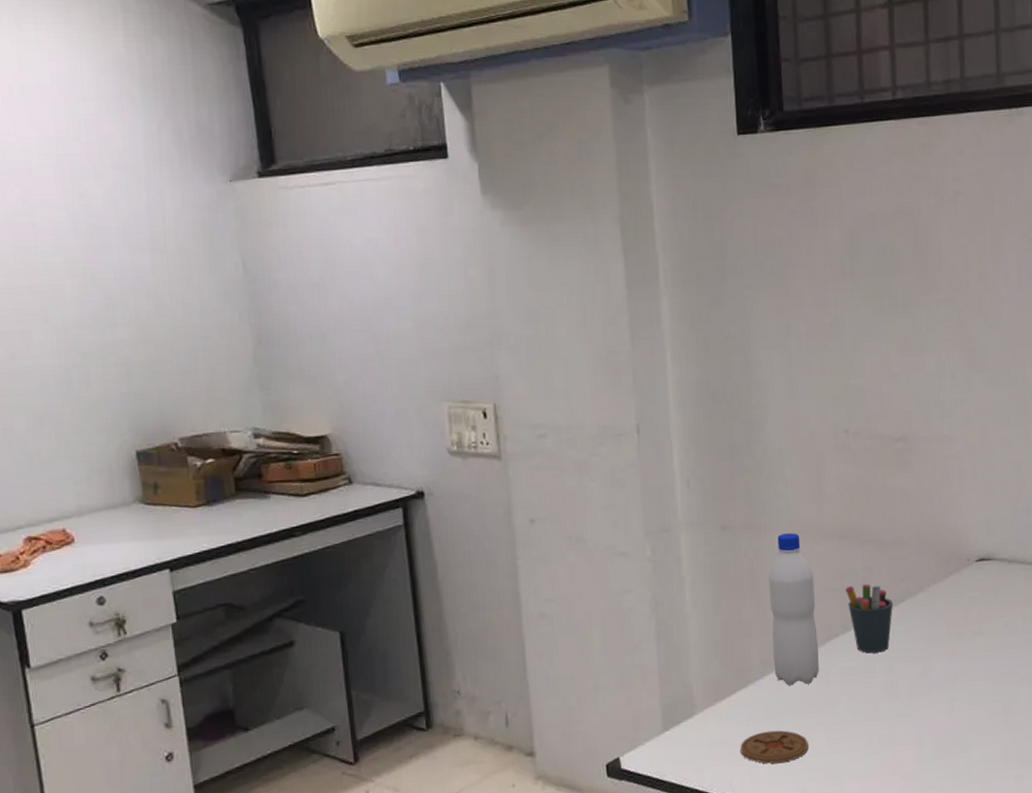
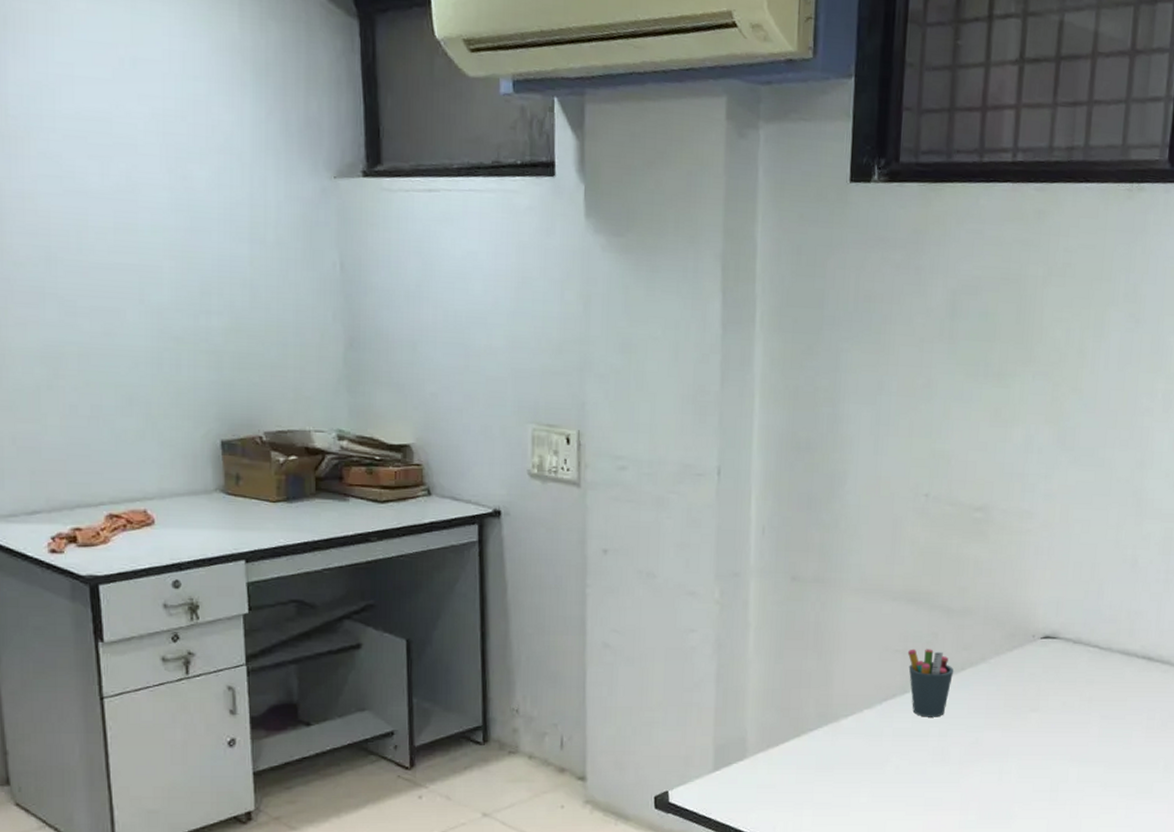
coaster: present [740,730,808,764] -> none [787,782,855,813]
water bottle: present [768,533,819,686] -> none [828,590,878,740]

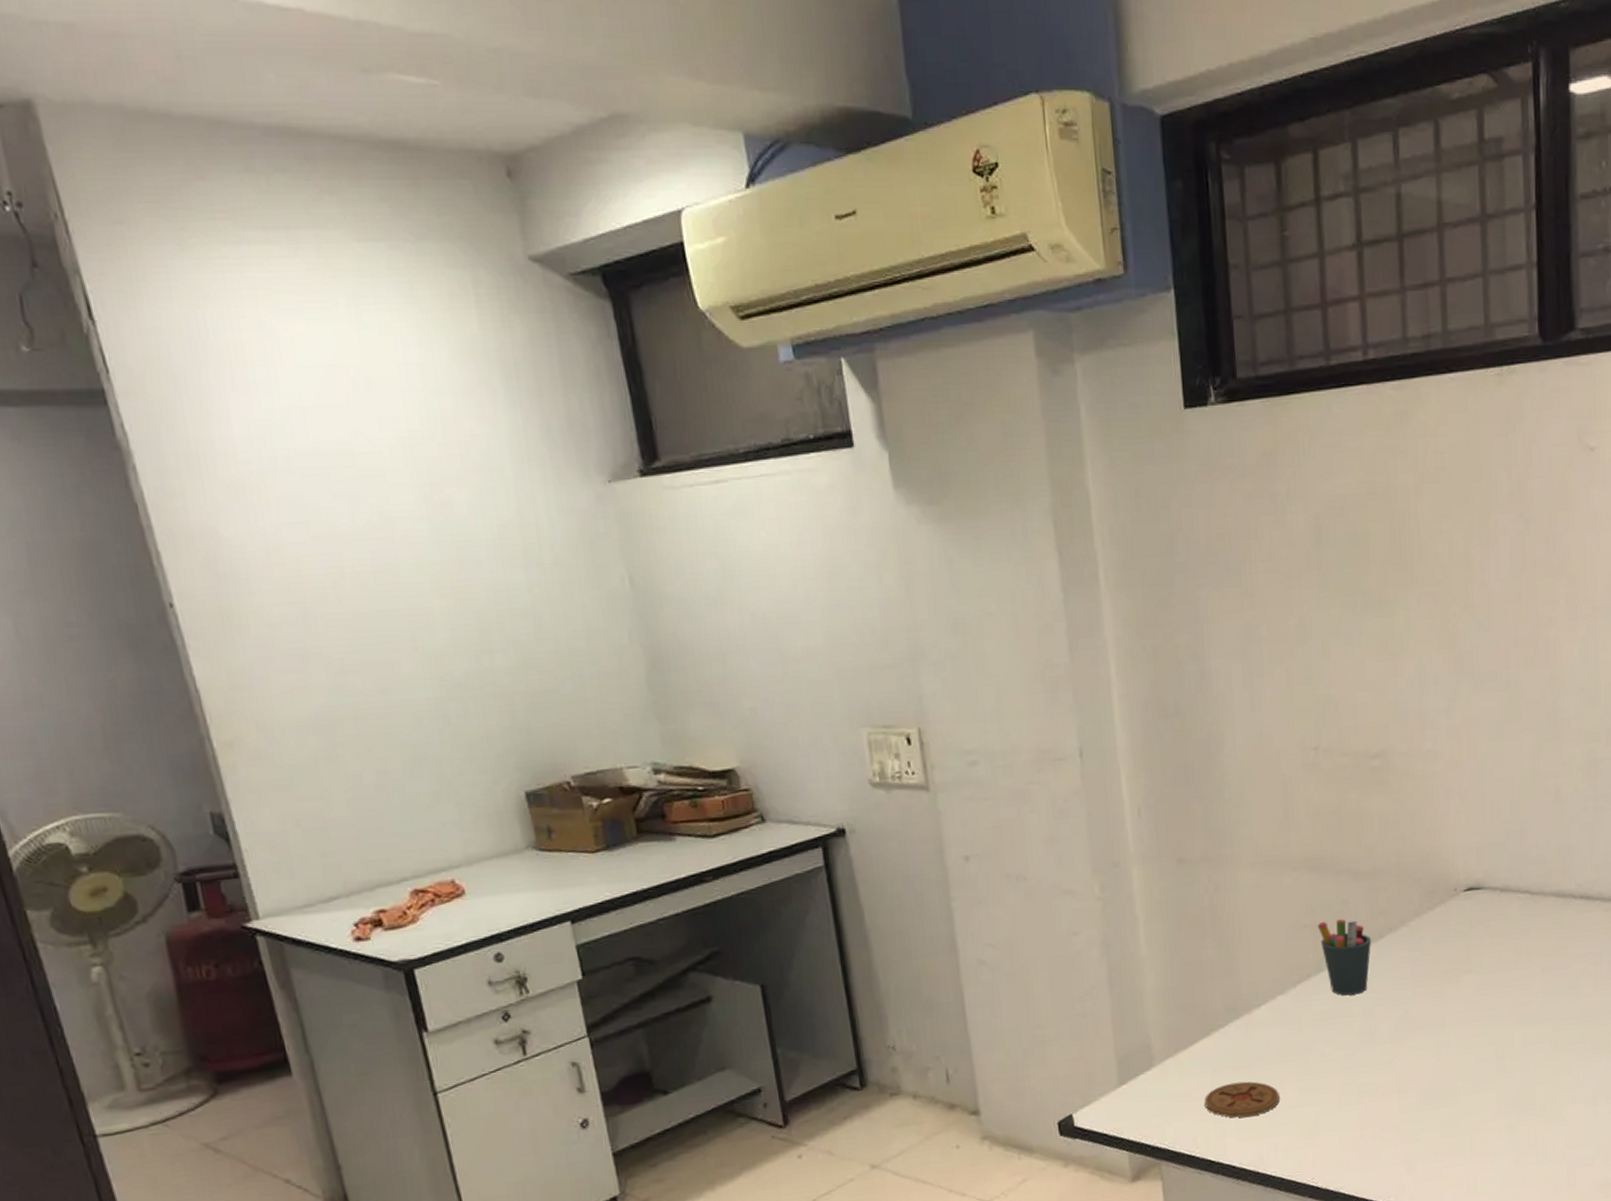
coaster: none [787,782,855,813] -> present [1204,1081,1280,1118]

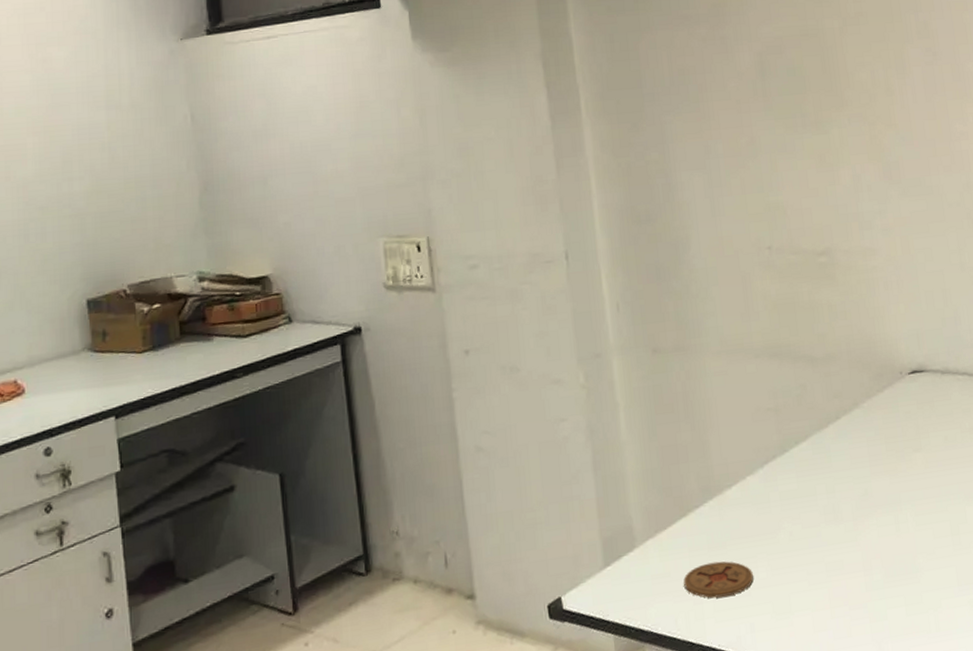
pen holder: present [1317,919,1371,996] -> none [779,402,829,475]

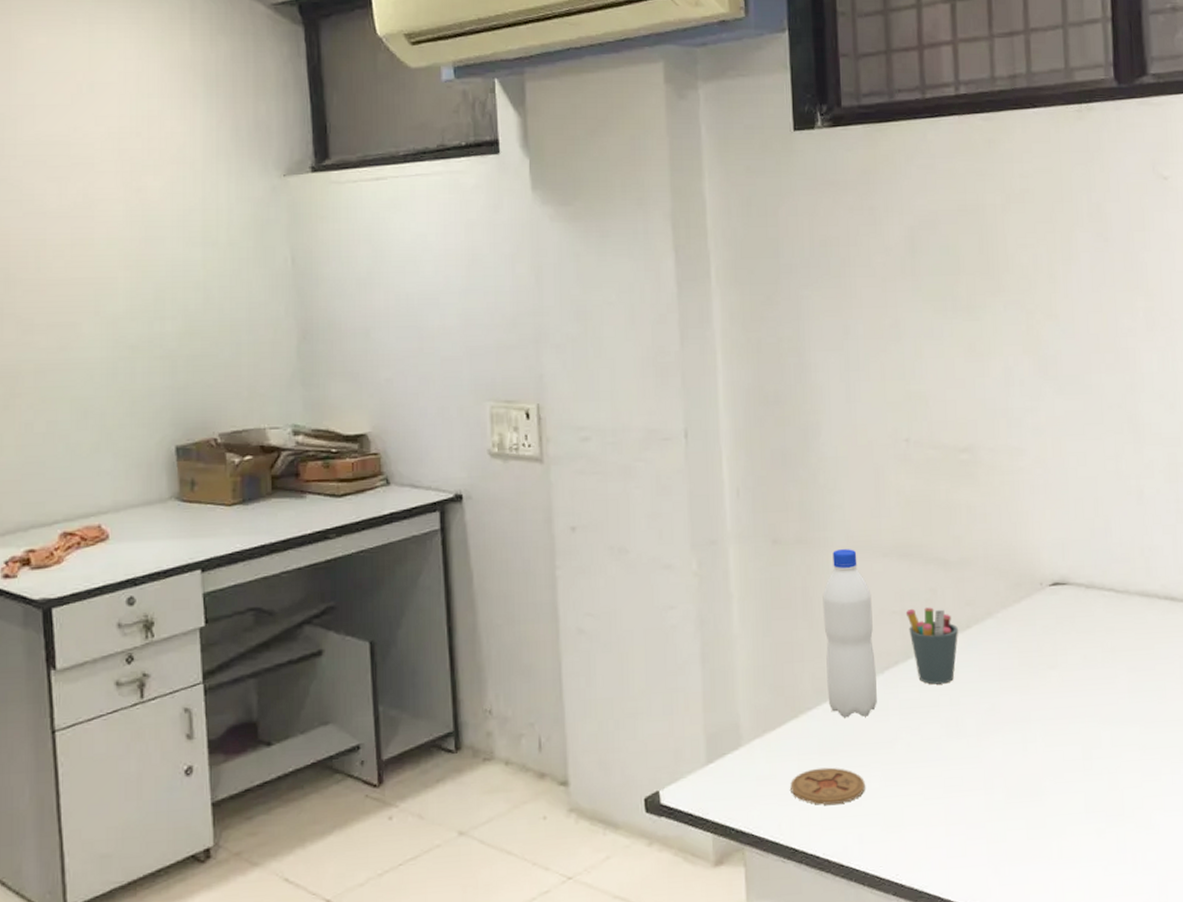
water bottle: none [702,352,759,513] -> present [822,549,877,718]
pen holder: none [779,402,829,475] -> present [905,607,958,685]

